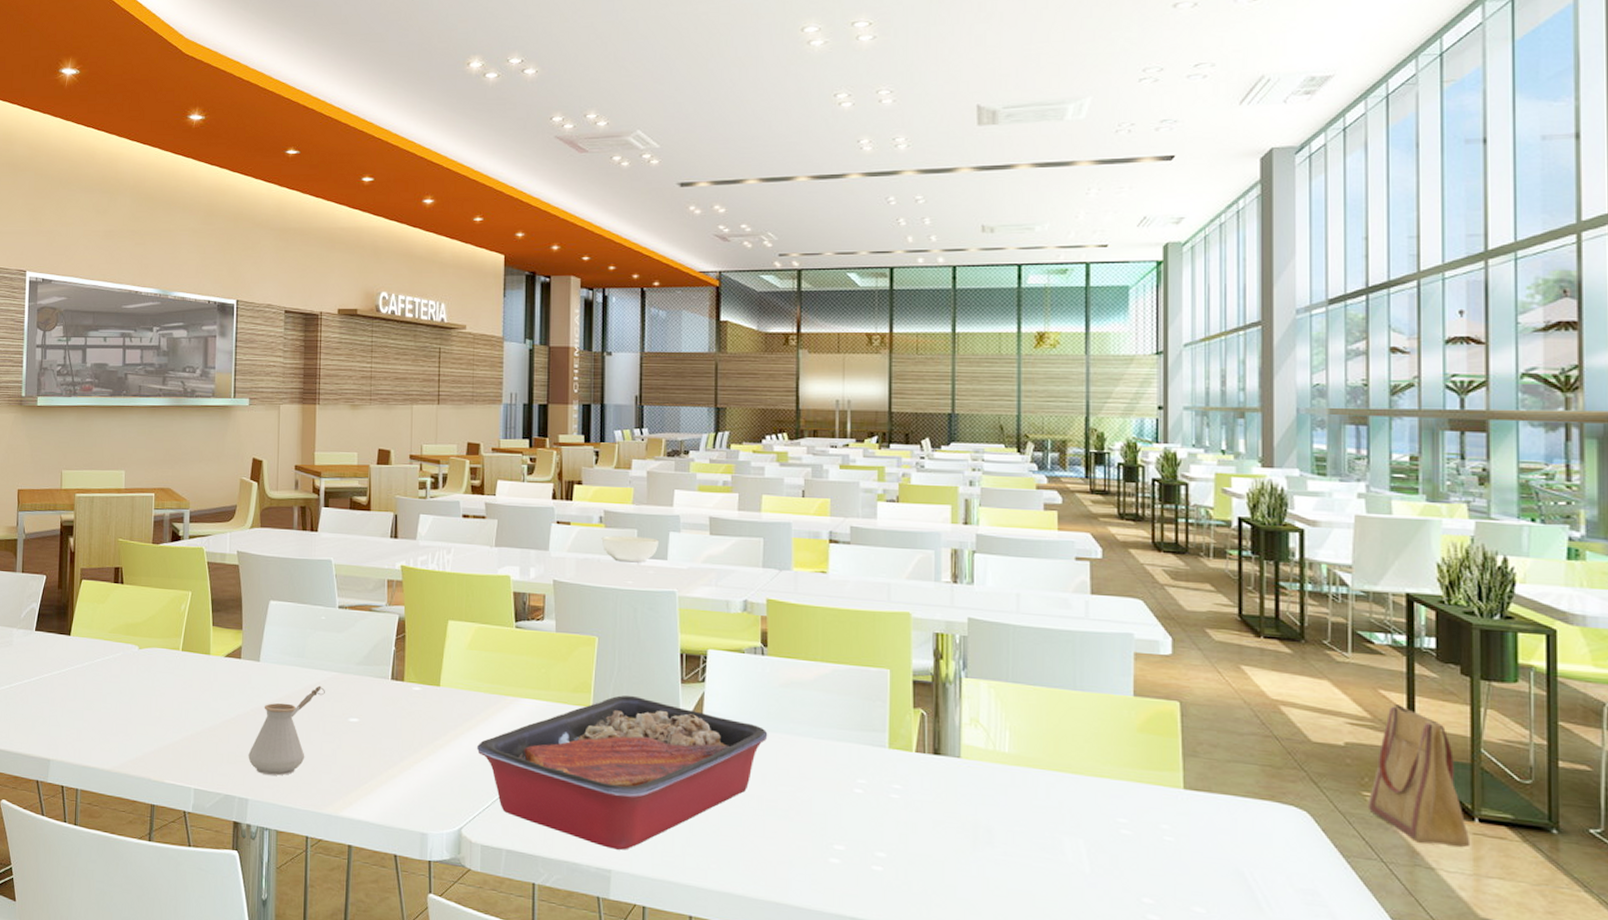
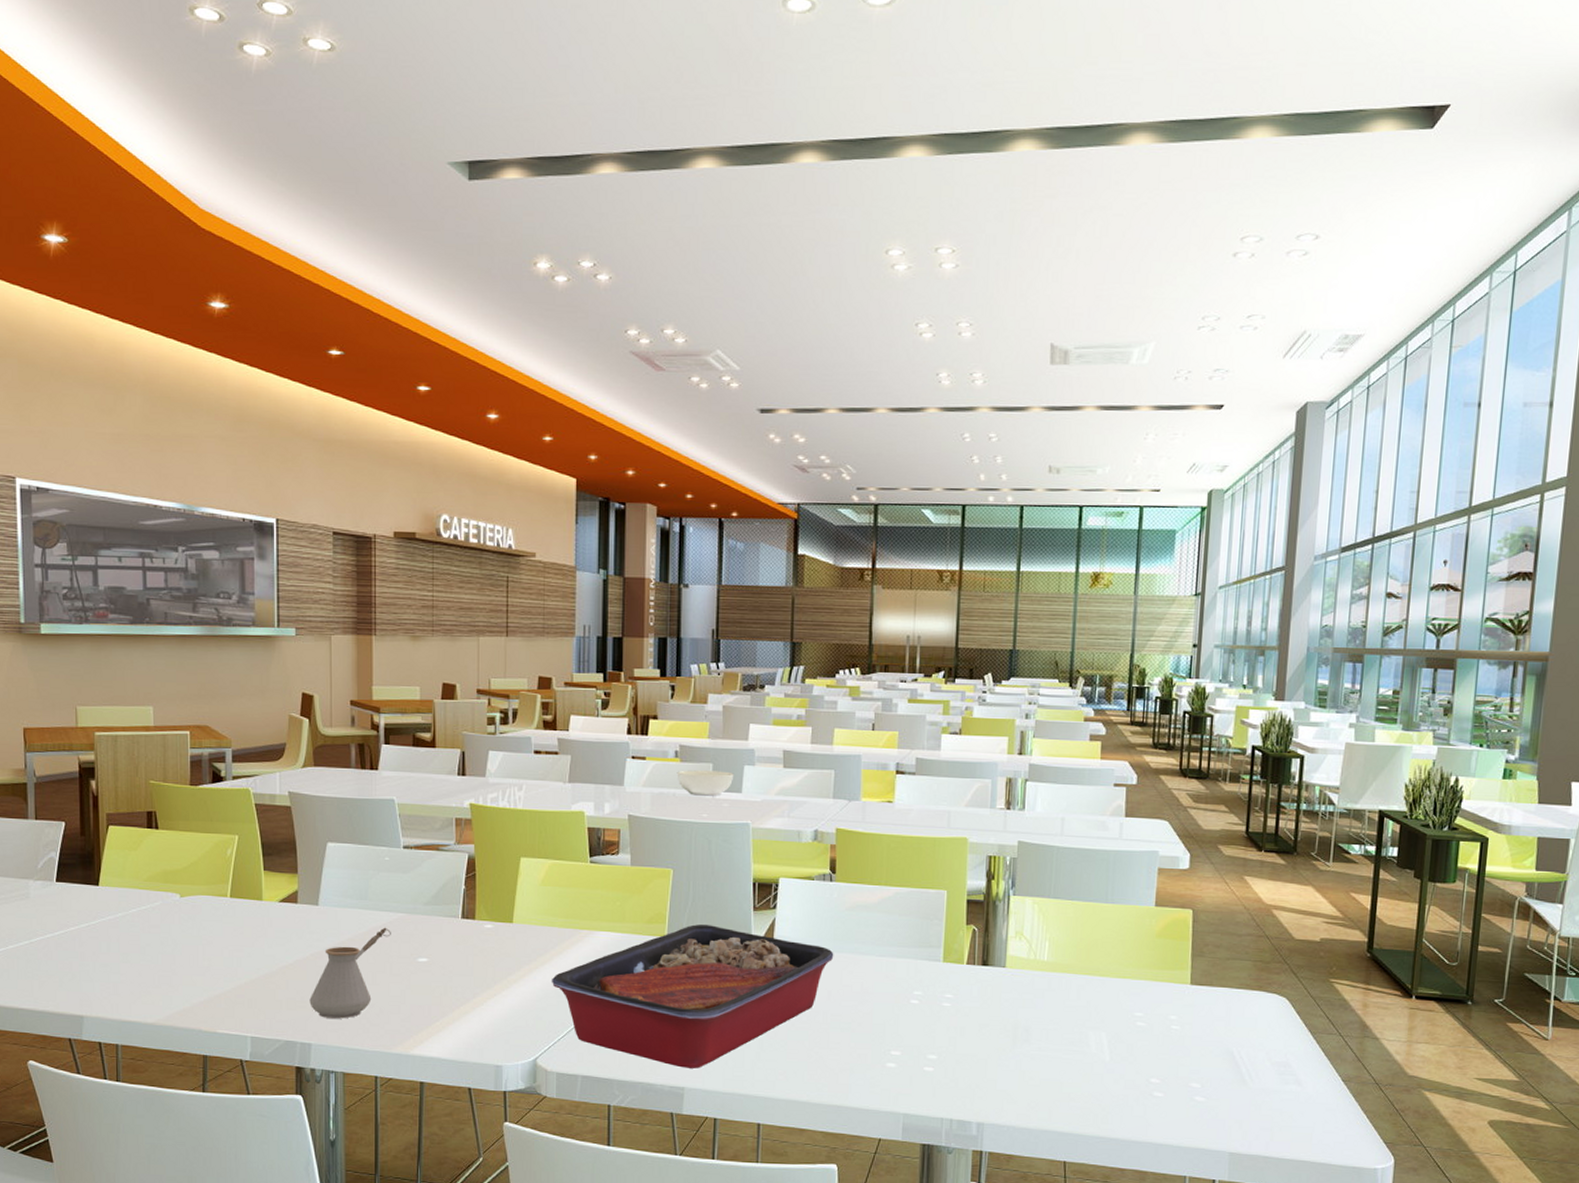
shopping bag: present [1367,704,1471,847] -> none [1333,905,1408,1019]

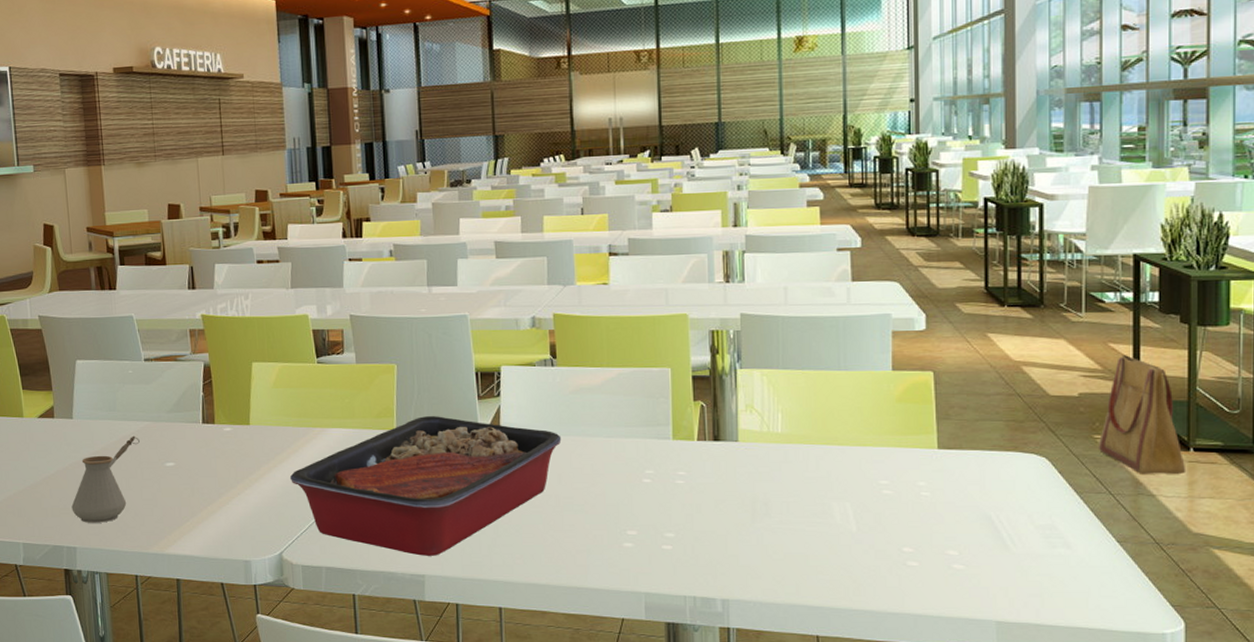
bowl: present [677,770,734,796] -> none [393,266,449,292]
shopping bag: none [1333,905,1408,1019] -> present [1098,355,1187,474]

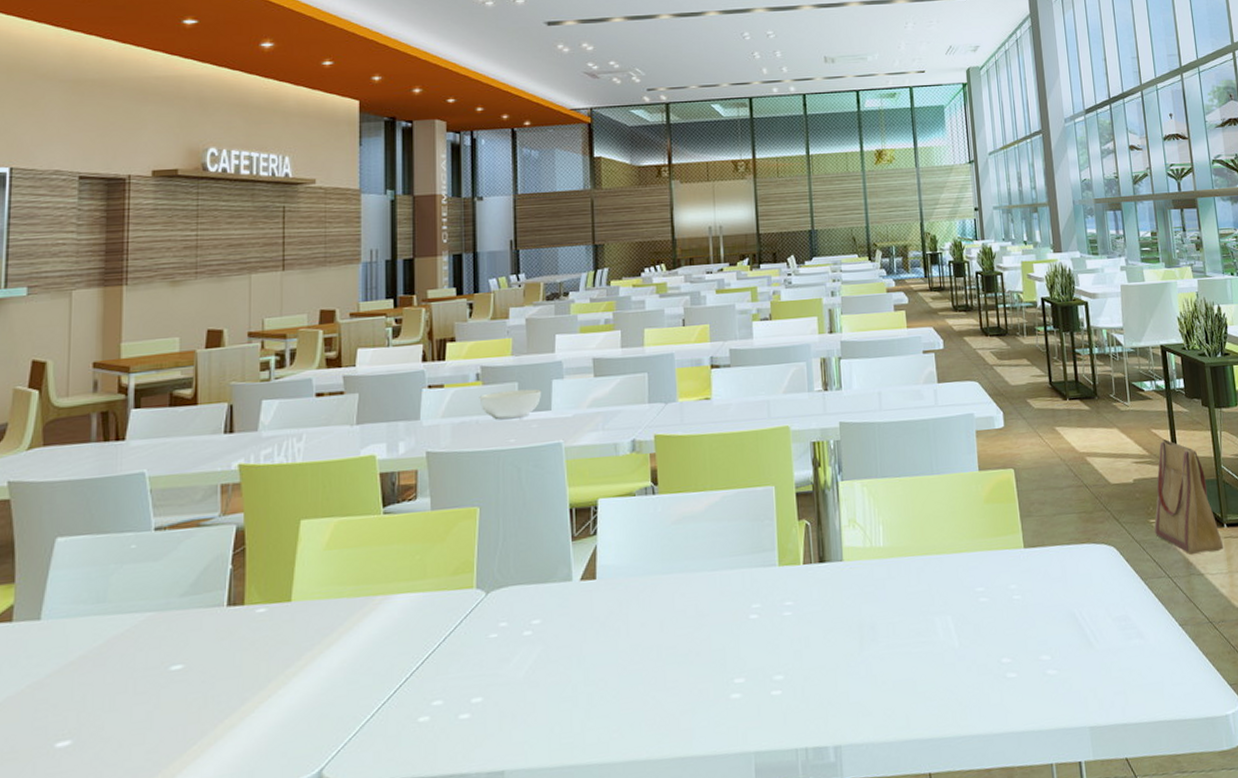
coffee pot: present [71,435,140,523] -> none [22,633,136,769]
tray: present [289,416,562,556] -> none [339,565,664,746]
bowl: none [393,266,449,292] -> present [479,388,542,420]

